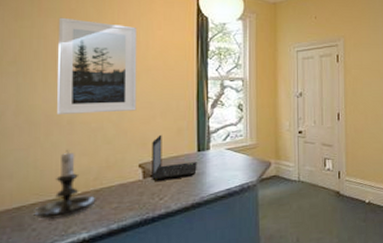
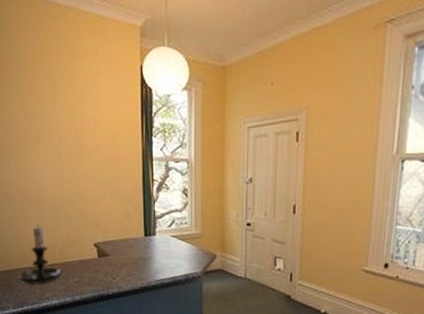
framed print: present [57,17,138,114] -> none [20,94,90,191]
laptop: present [152,134,197,181] -> none [104,216,144,262]

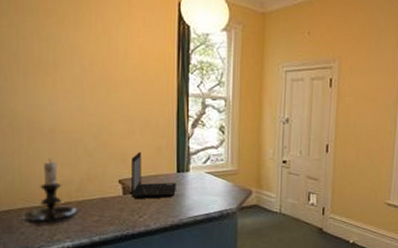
laptop: none [104,216,144,262] -> present [131,151,176,199]

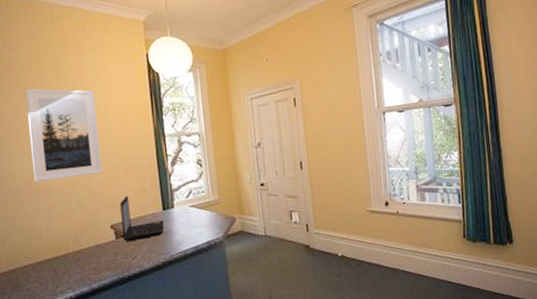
candle holder: present [20,158,79,225] -> none [25,214,77,280]
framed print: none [35,17,116,124] -> present [25,88,103,182]

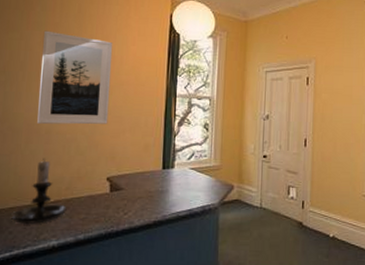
candle holder: none [25,214,77,280] -> present [10,158,67,224]
laptop: present [120,195,164,241] -> none [118,149,161,196]

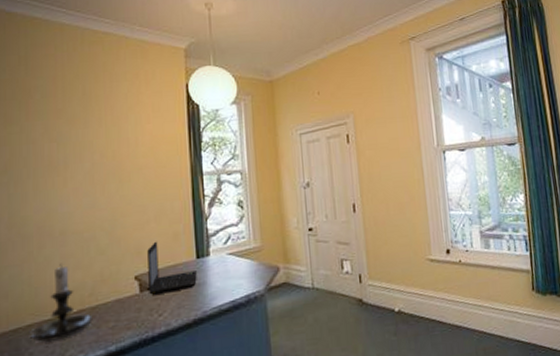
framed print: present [37,30,113,125] -> none [45,119,129,225]
laptop: none [118,149,161,196] -> present [147,241,197,295]

